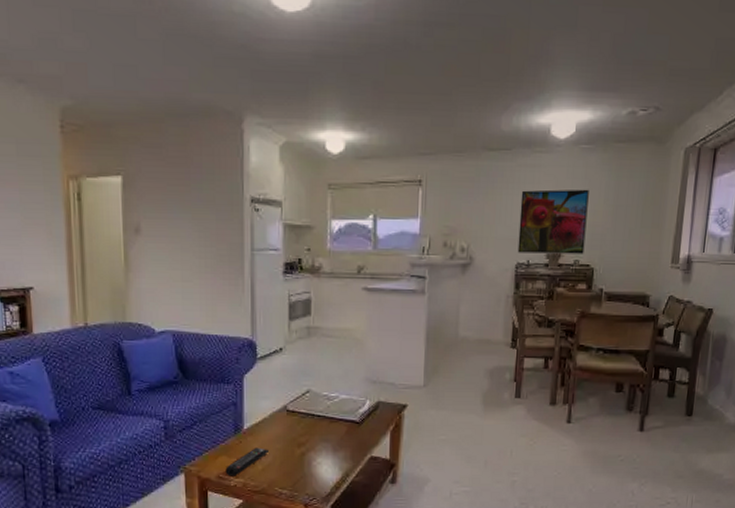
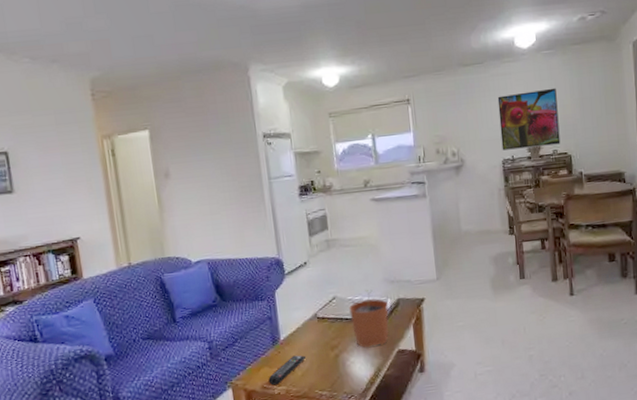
plant pot: none [323,387,366,450] -> present [349,290,389,348]

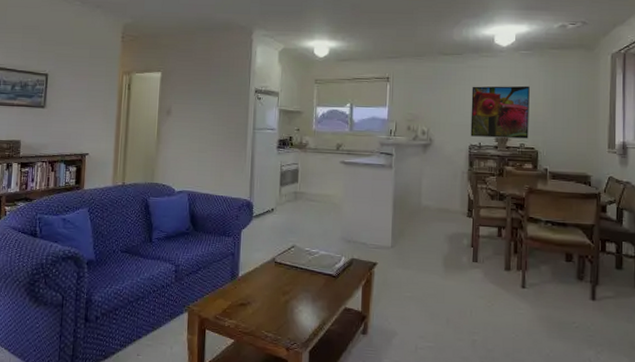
remote control: present [268,355,305,385] -> none [221,293,258,318]
plant pot: present [349,290,389,348] -> none [305,245,342,300]

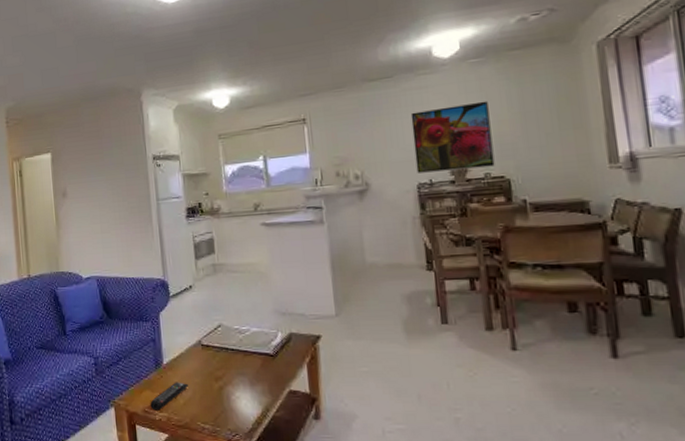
remote control: none [221,293,258,318] -> present [150,382,188,411]

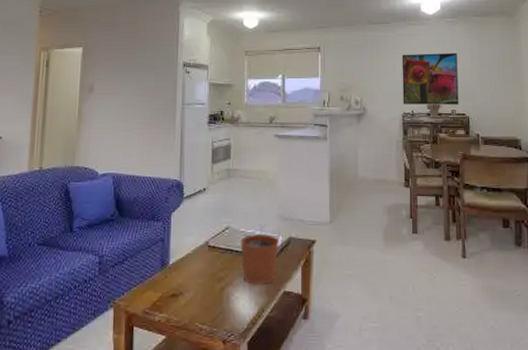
remote control: present [150,382,188,411] -> none [151,282,191,311]
plant pot: none [235,320,279,384] -> present [240,224,279,285]

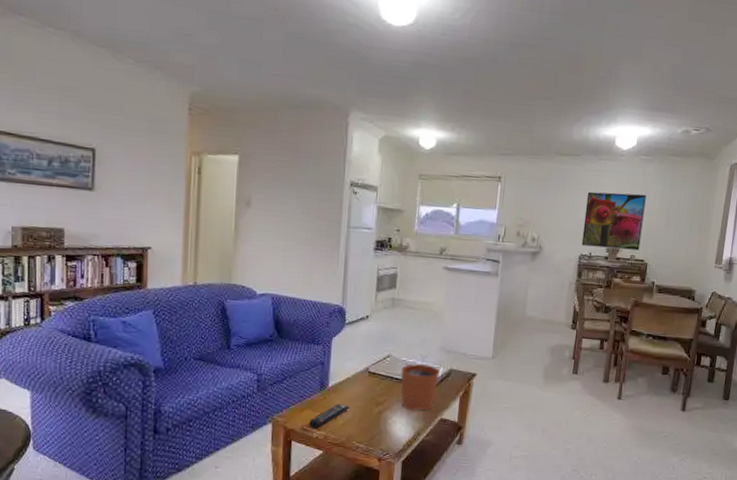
remote control: none [151,282,191,311] -> present [309,404,349,429]

